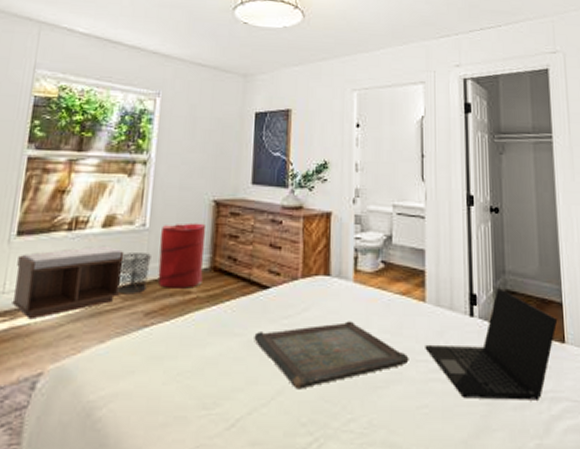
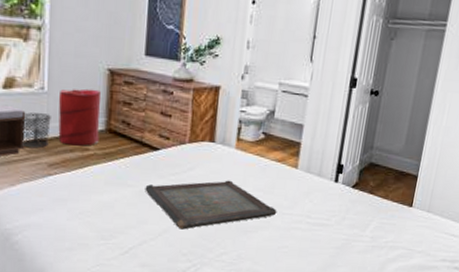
laptop: present [425,288,558,400] -> none [292,161,411,247]

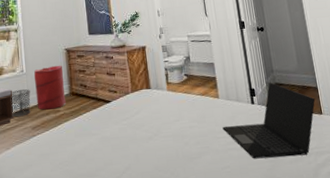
serving tray: present [145,180,277,230] -> none [105,117,213,165]
laptop: none [292,161,411,247] -> present [222,82,316,159]

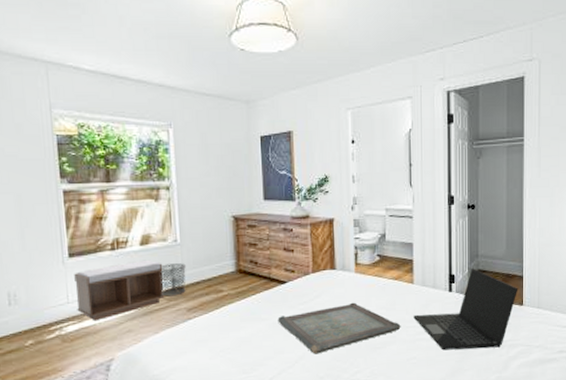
laundry hamper: present [34,65,66,110] -> none [191,235,231,289]
serving tray: none [105,117,213,165] -> present [277,302,401,355]

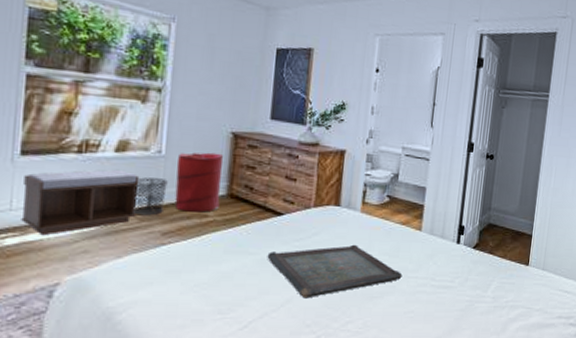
laundry hamper: none [191,235,231,289] -> present [174,152,224,212]
laptop: present [413,268,519,351] -> none [416,222,526,308]

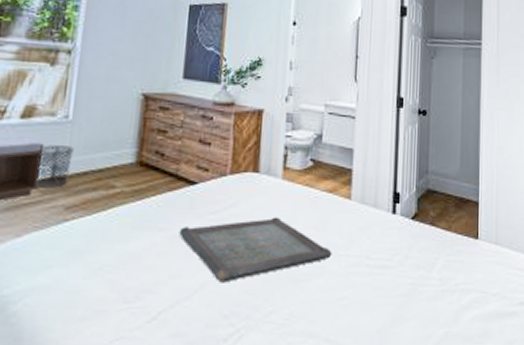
laundry hamper: present [174,152,224,212] -> none [80,116,134,183]

